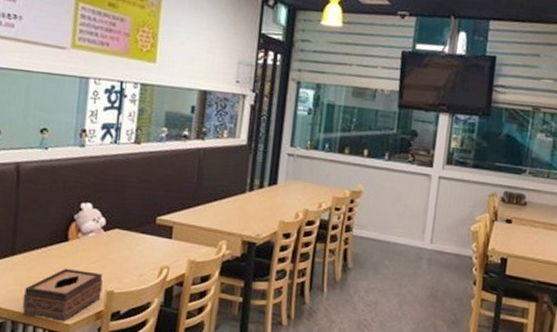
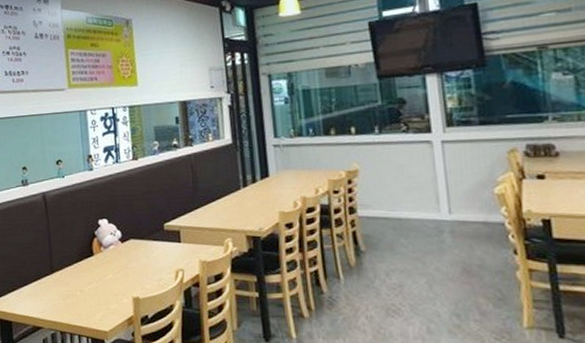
tissue box: present [22,268,103,322] -> none [66,280,129,329]

